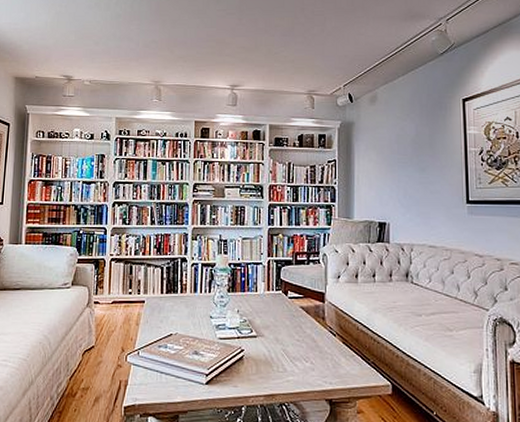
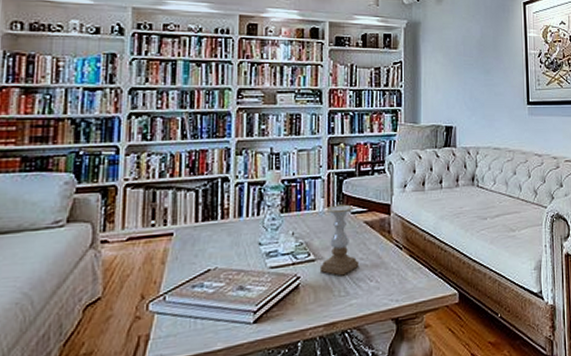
candle holder: none [260,289,296,354] -> present [319,204,360,276]

